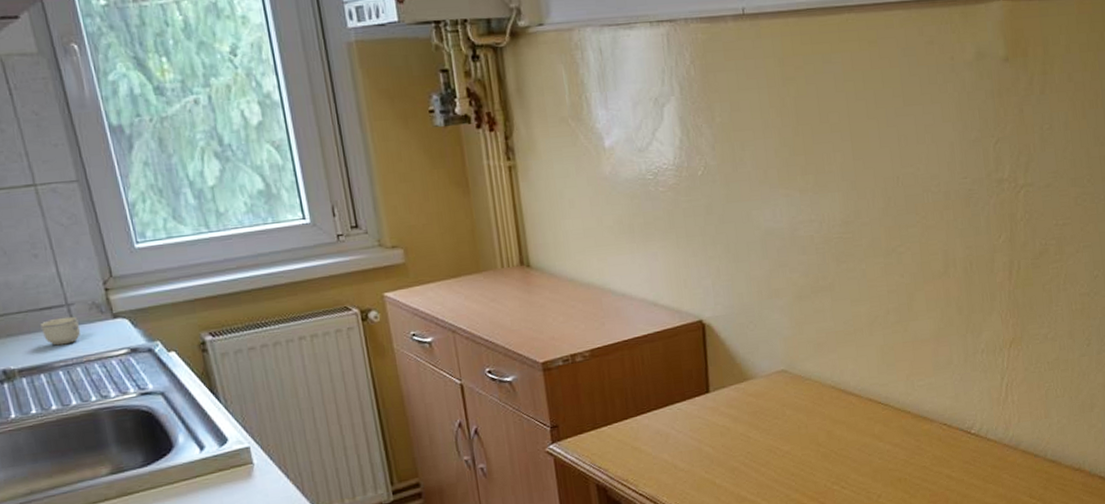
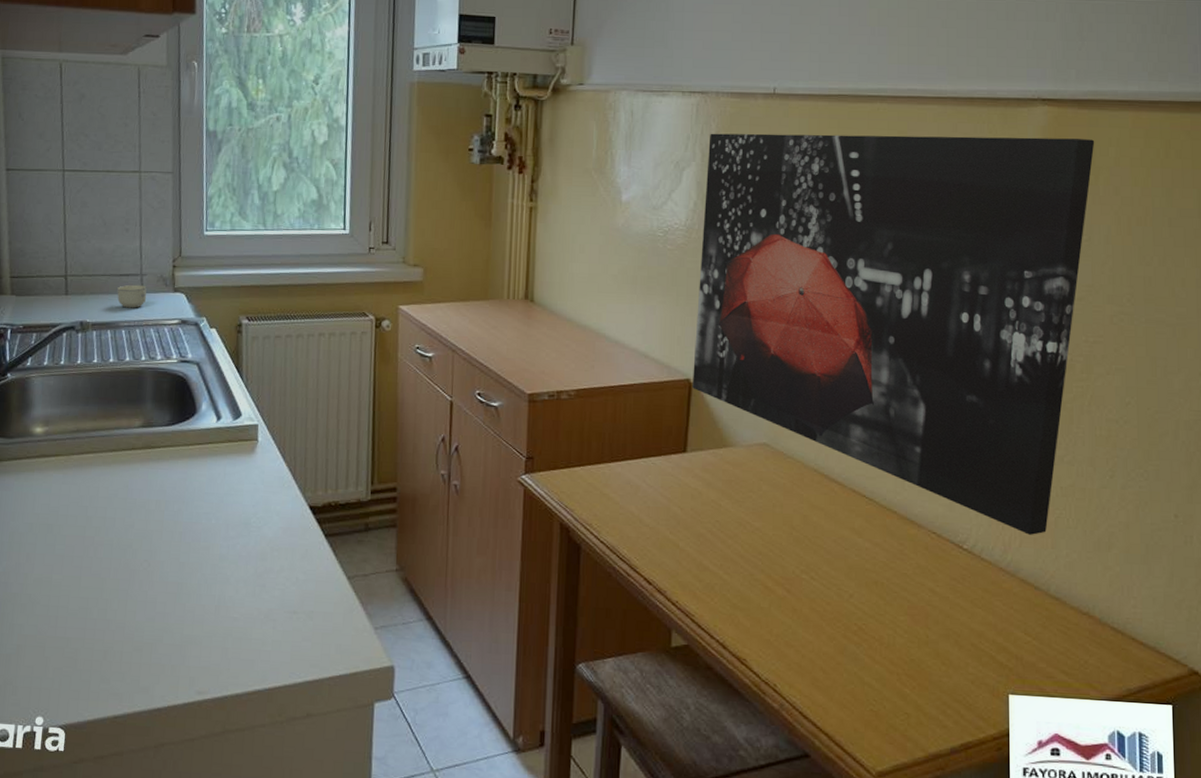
wall art: none [685,29,1047,410] -> present [692,133,1095,535]

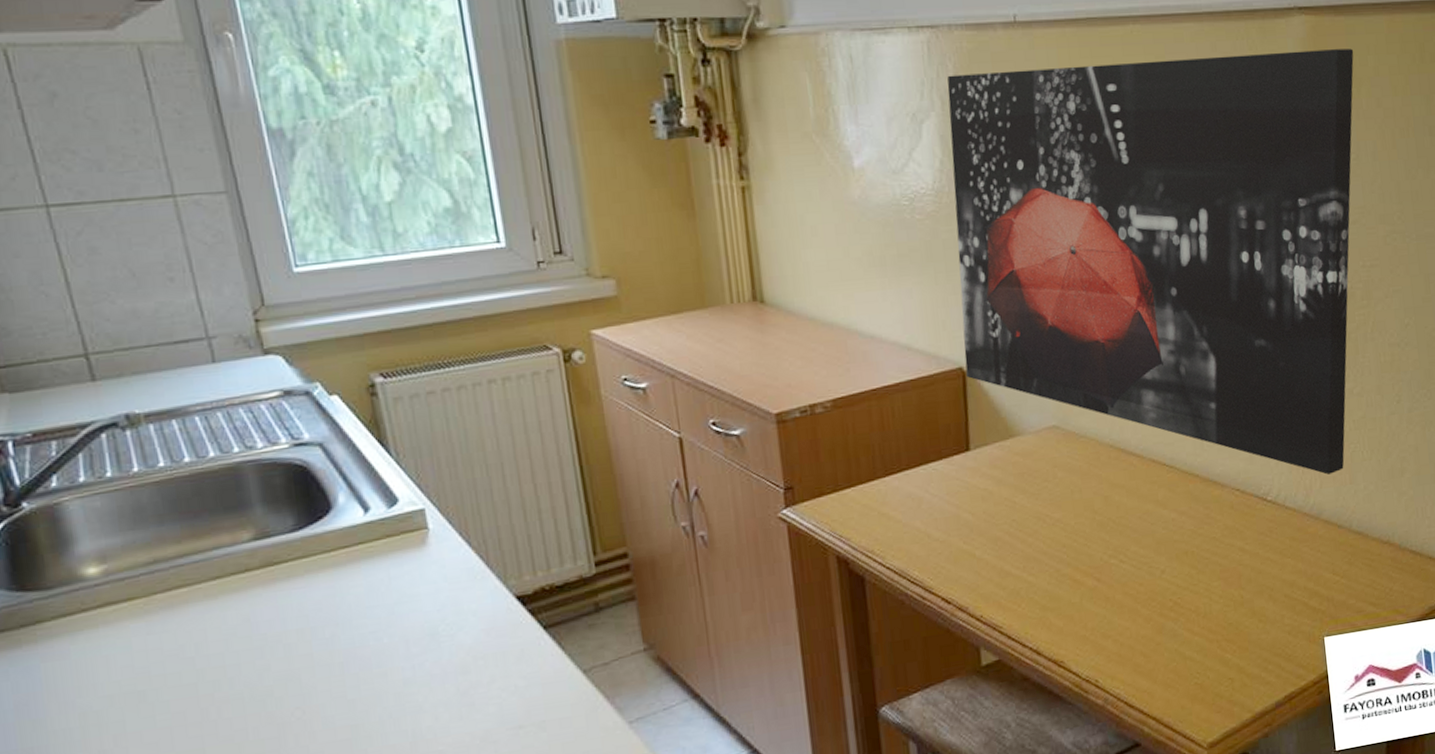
cup: present [117,284,147,308] -> none [174,351,224,386]

